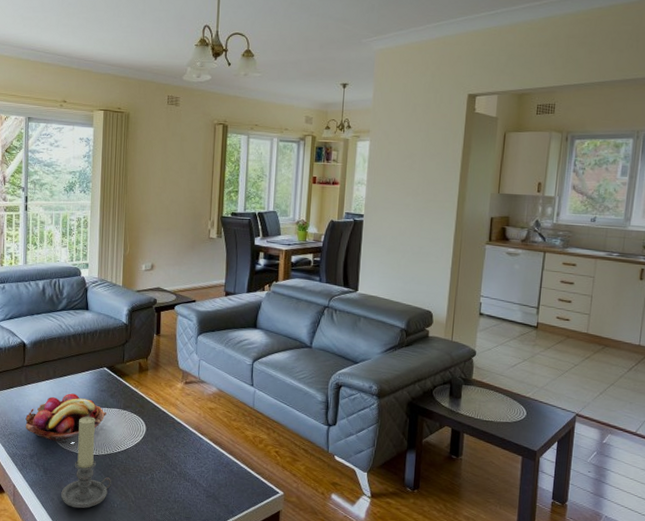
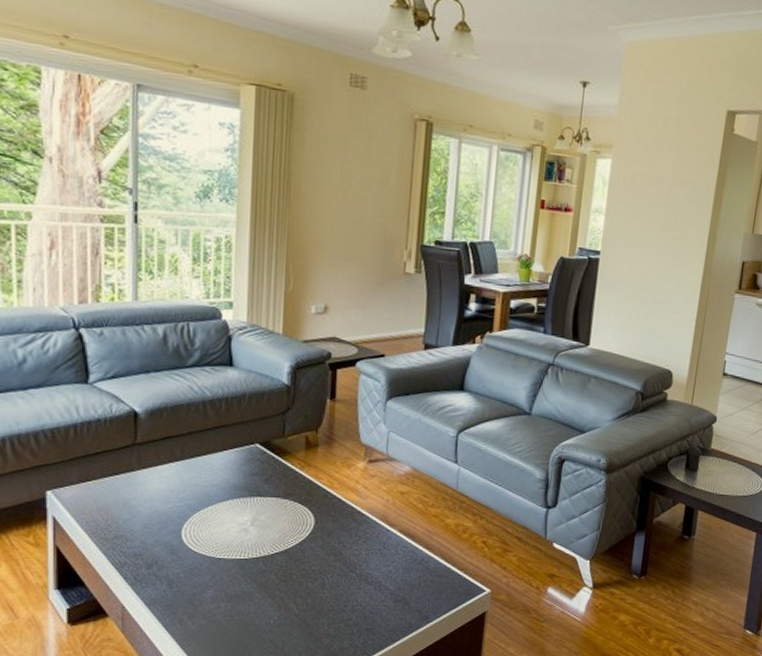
fruit basket: present [25,393,106,444] -> none [138,479,259,546]
candle holder: present [61,416,112,509] -> none [193,509,267,630]

